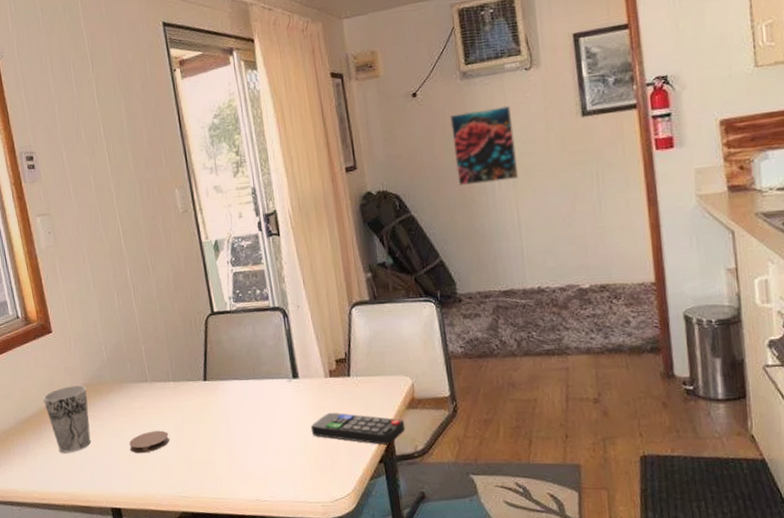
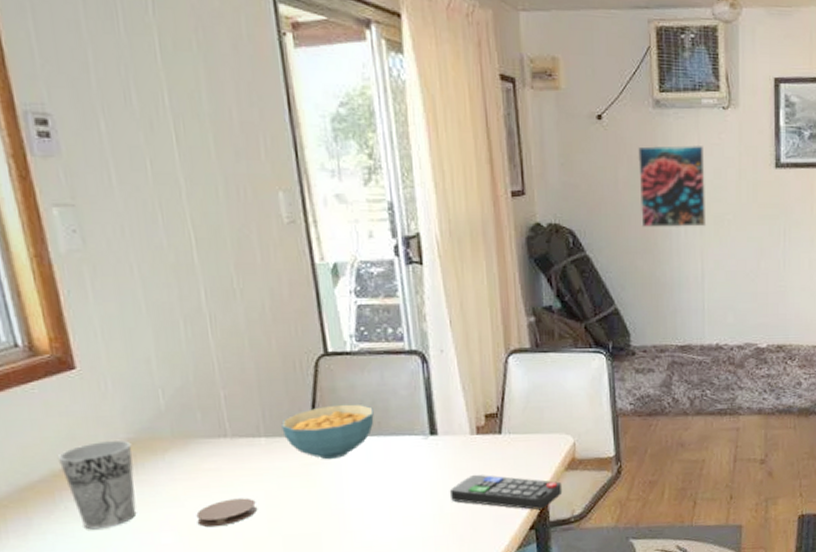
cereal bowl: none [184,353,250,400] -> present [281,404,374,460]

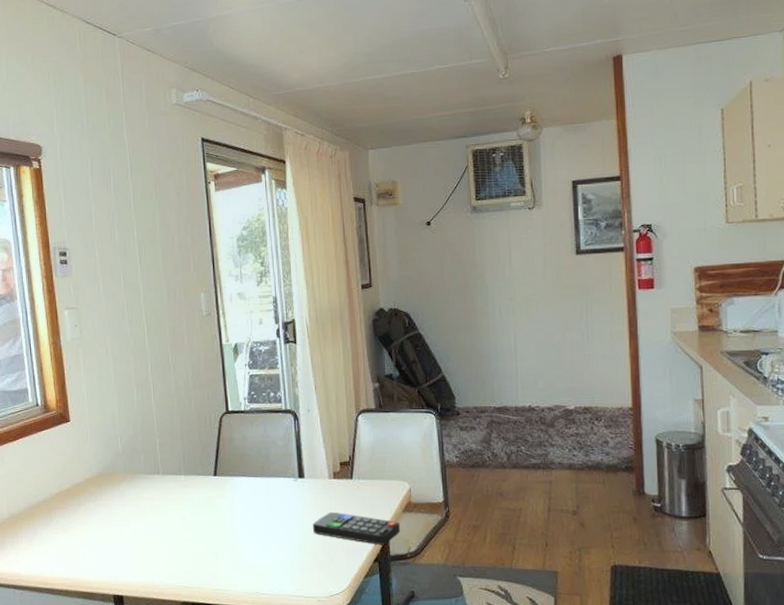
cup: present [58,439,137,530] -> none [56,473,100,539]
coaster: present [196,498,257,527] -> none [136,521,176,543]
cereal bowl: present [281,404,374,460] -> none [195,451,259,495]
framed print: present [637,144,707,228] -> none [459,239,518,309]

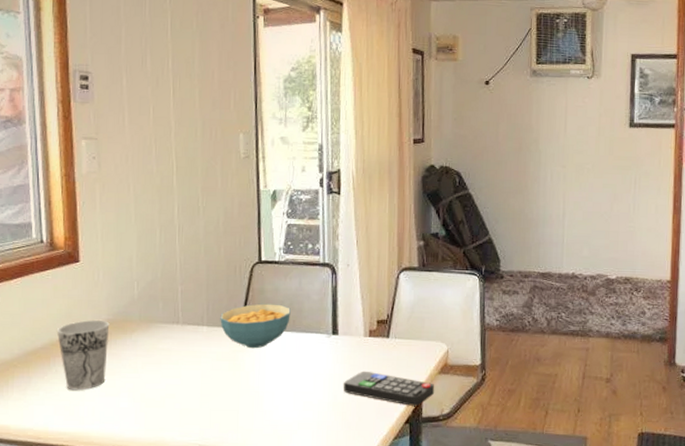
cup: none [56,473,100,539] -> present [57,319,110,391]
cereal bowl: none [195,451,259,495] -> present [220,303,291,349]

